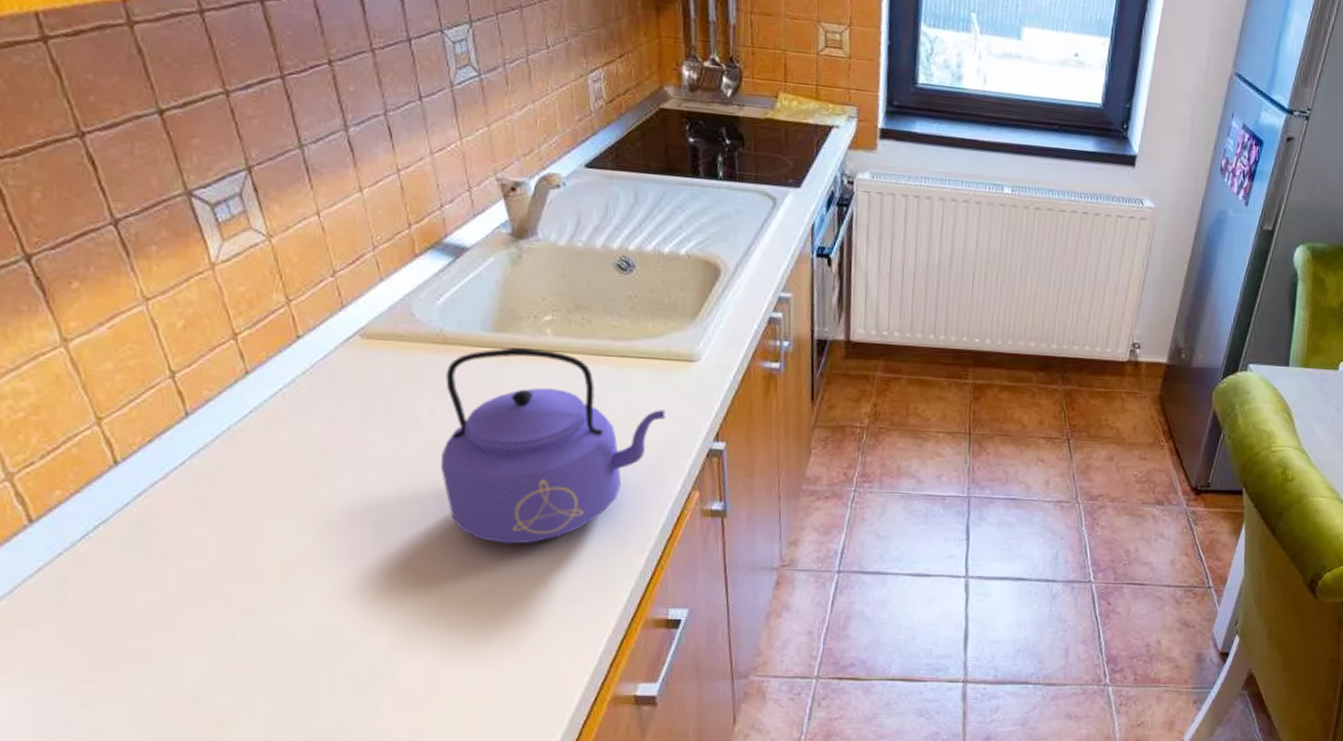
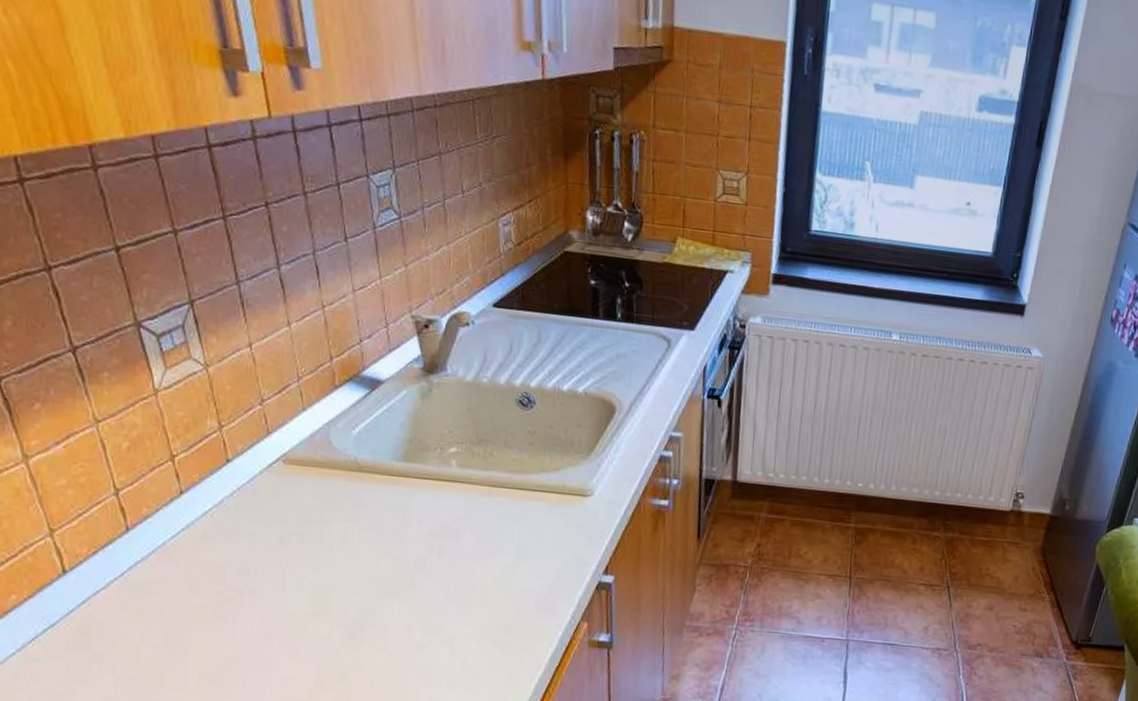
kettle: present [440,347,667,544] -> none [349,476,560,665]

